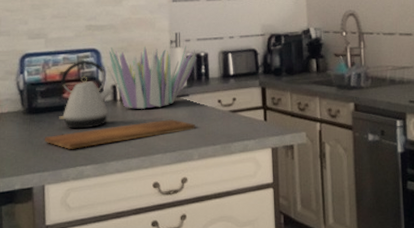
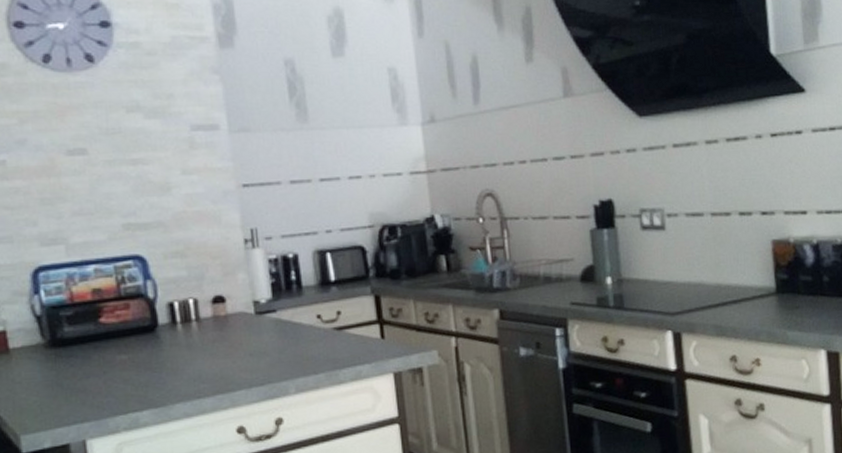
cutting board: present [45,118,195,149] -> none [79,342,289,391]
kettle: present [59,59,114,129] -> none [94,270,171,364]
plant: present [106,45,197,109] -> none [157,245,284,333]

